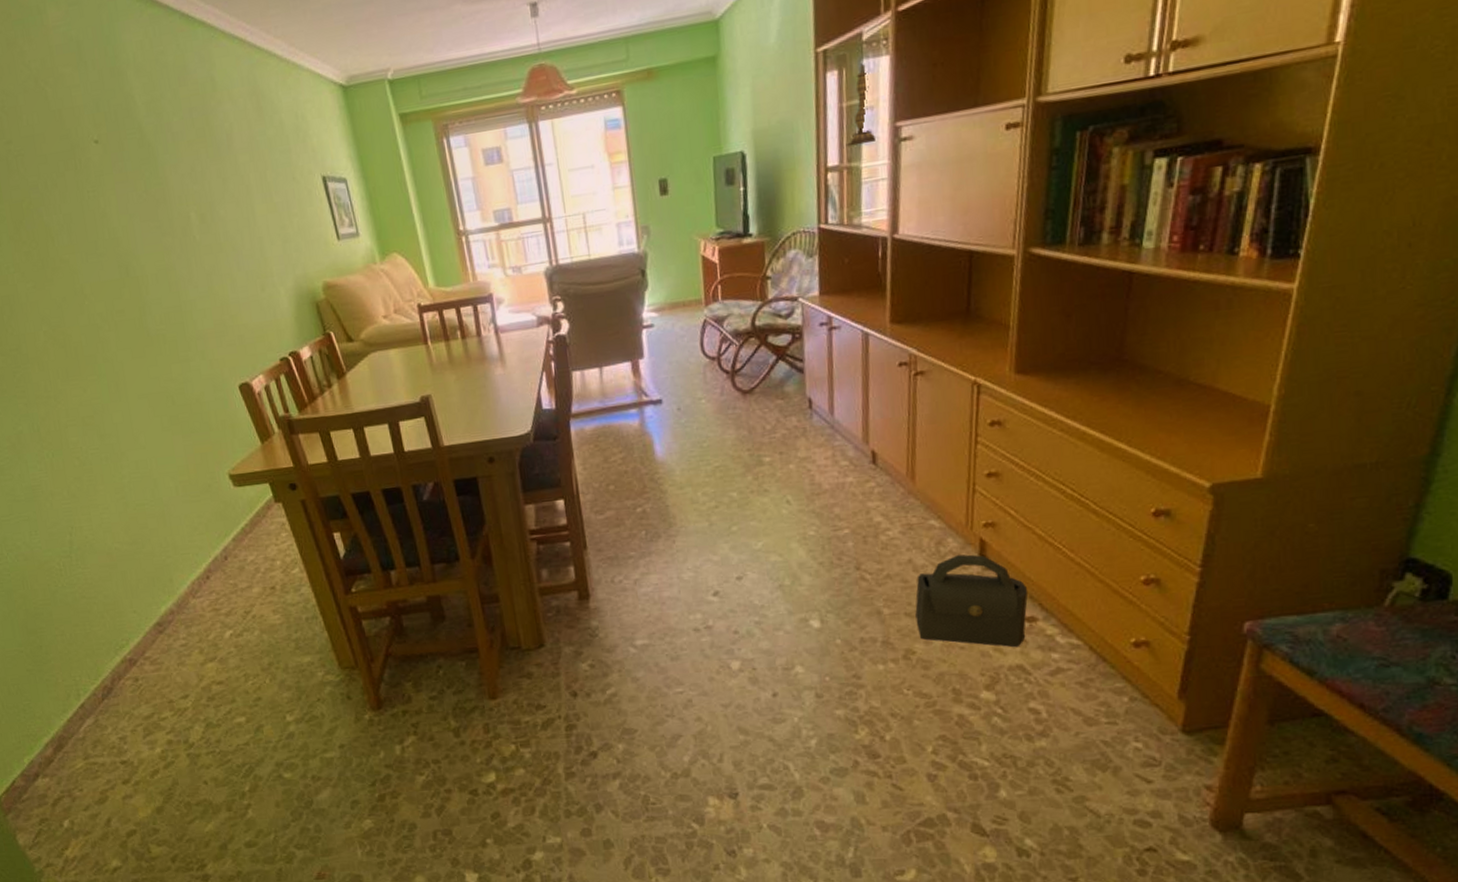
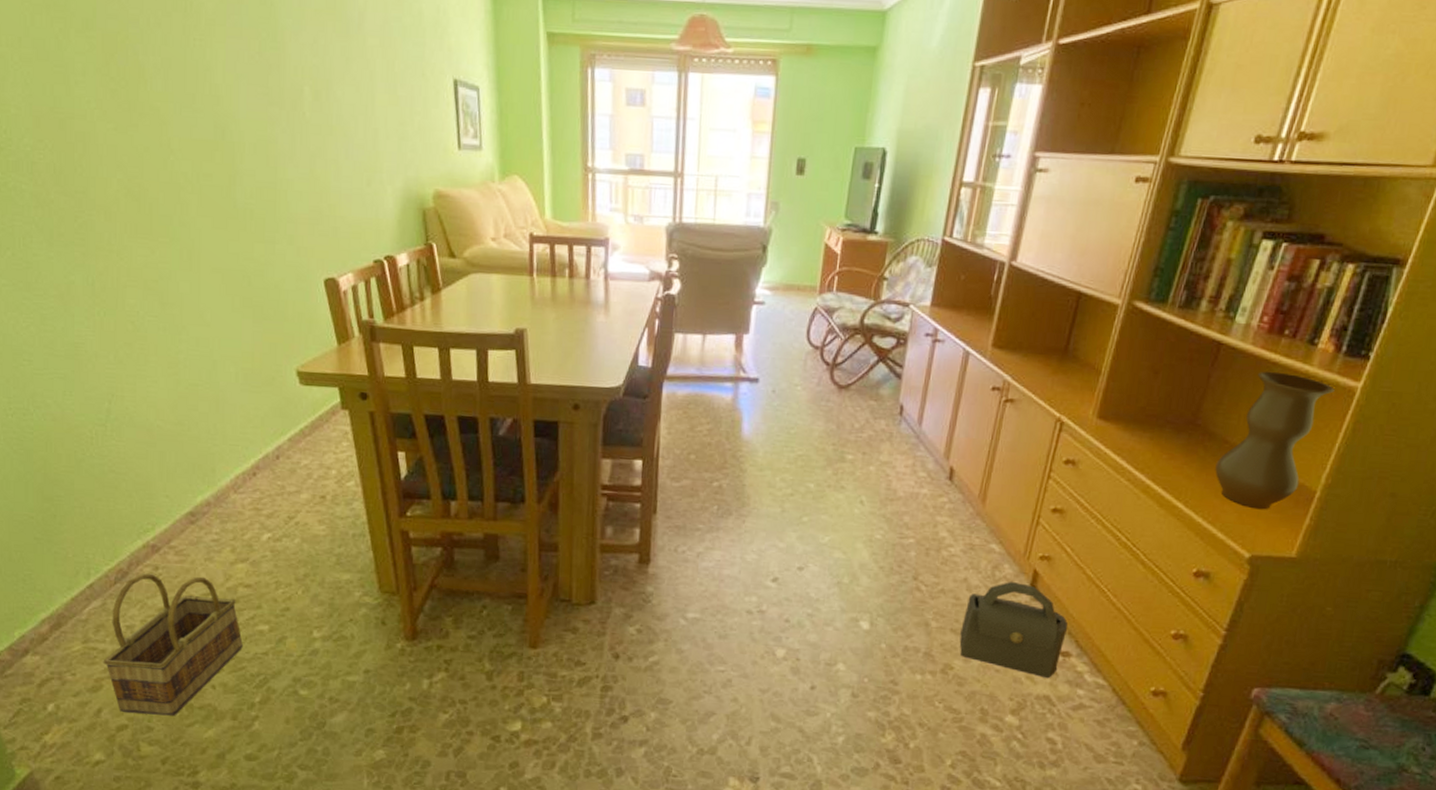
basket: none [104,681,225,819] -> present [103,573,243,716]
candlestick: present [845,64,876,147] -> none [984,88,1020,167]
vase: none [1153,288,1268,436] -> present [1215,371,1335,510]

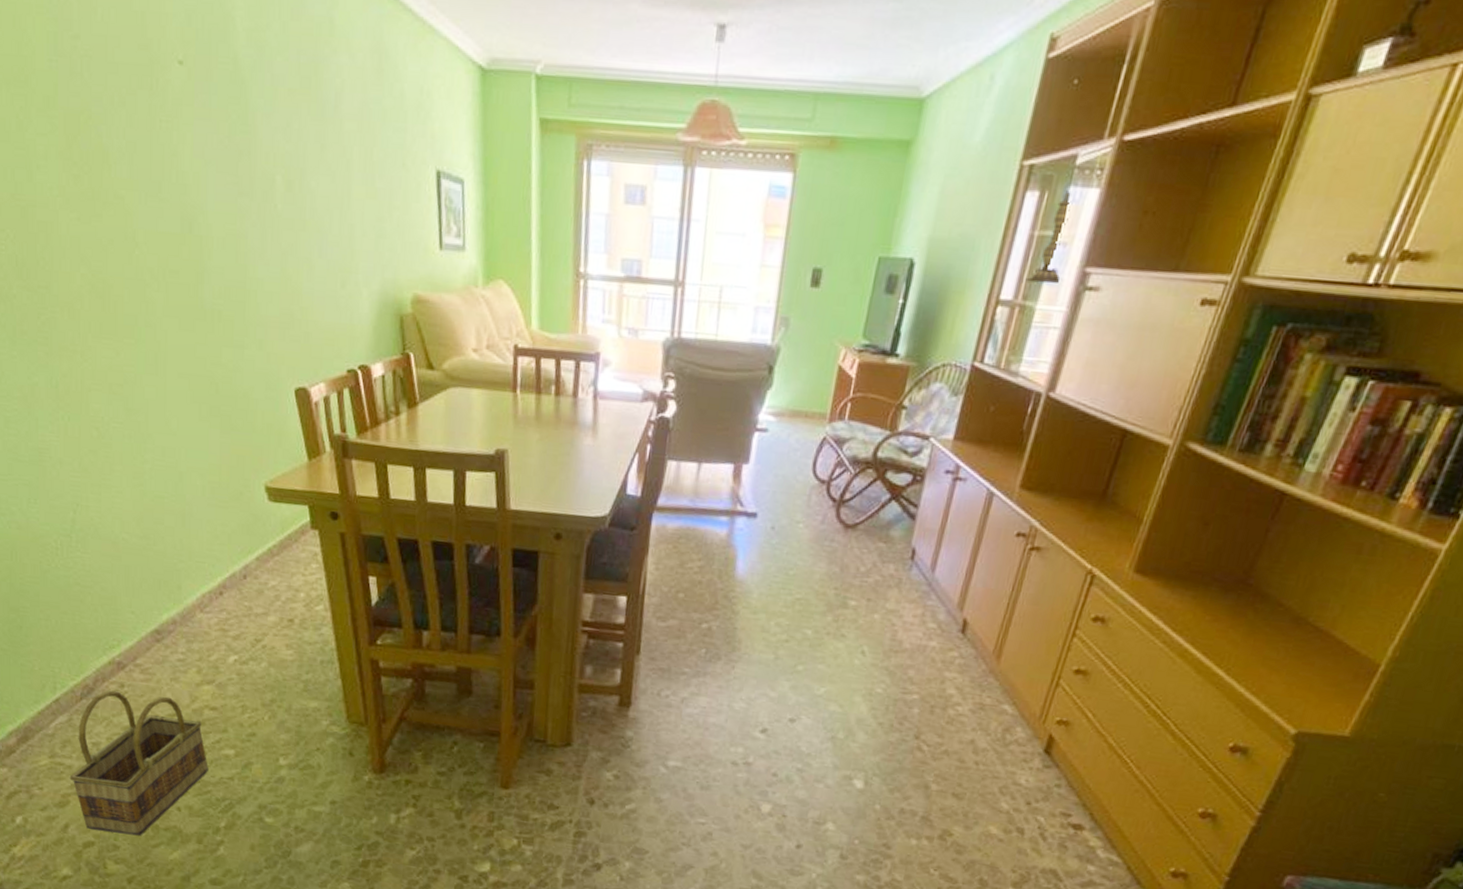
handbag: present [960,581,1068,679] -> none [961,745,1083,852]
candlestick: none [984,88,1020,167] -> present [1025,192,1073,284]
vase: present [1215,371,1335,510] -> none [1264,527,1414,682]

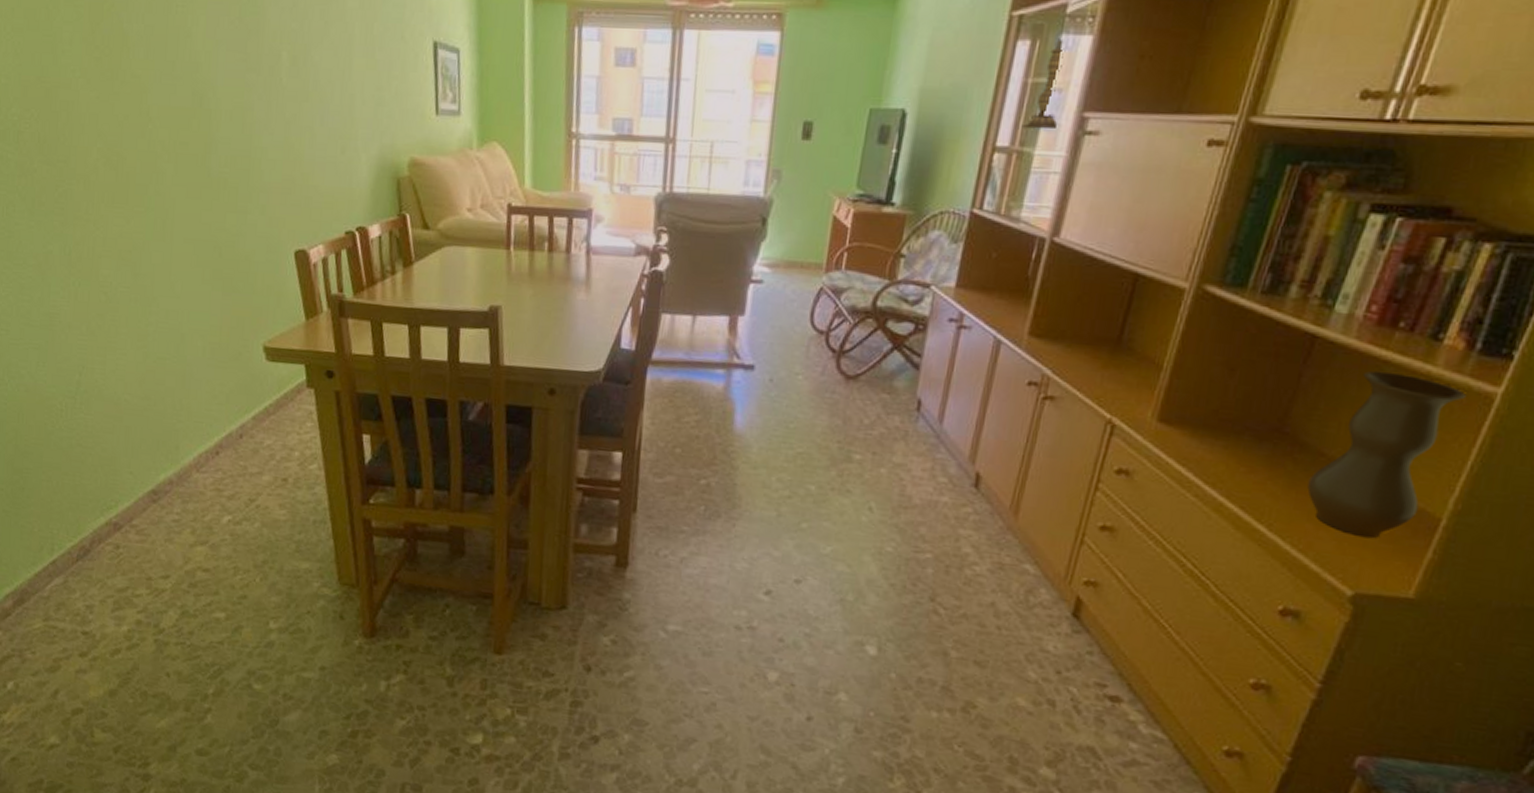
basket: present [69,690,208,836] -> none [62,551,199,703]
vase: none [1264,527,1414,682] -> present [1307,370,1466,539]

